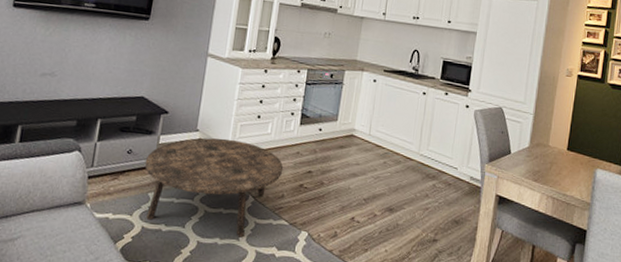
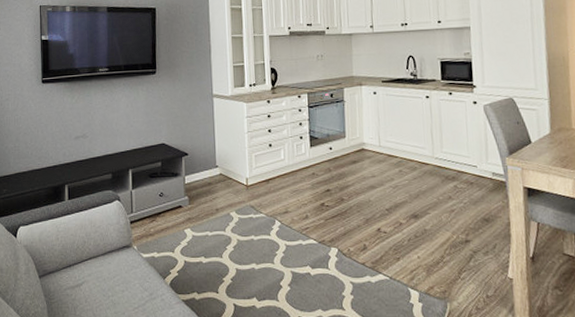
coffee table: present [144,137,284,238] -> none [176,170,303,261]

